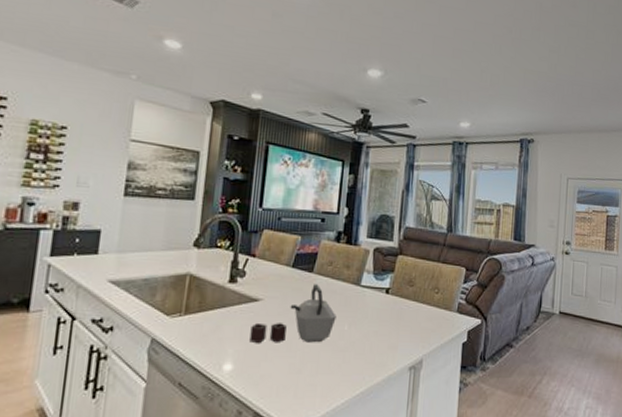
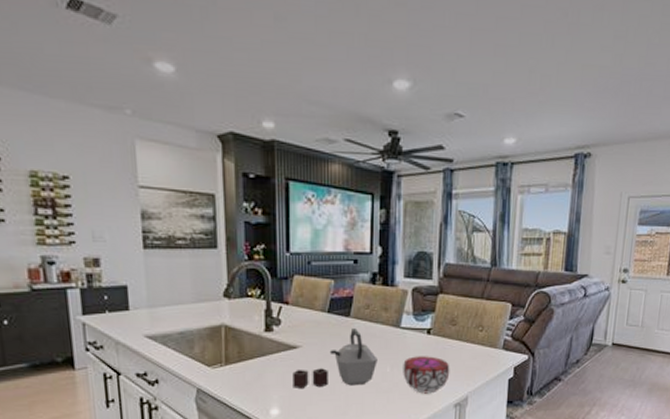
decorative bowl: none [360,315,406,355] -> present [403,356,450,394]

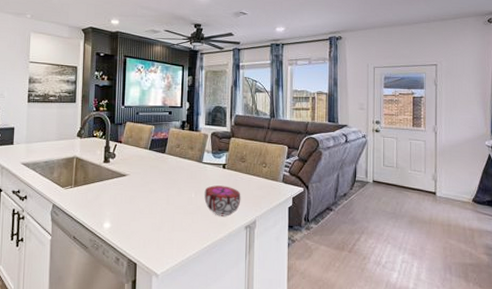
kettle: present [292,328,378,388] -> none [121,162,185,208]

